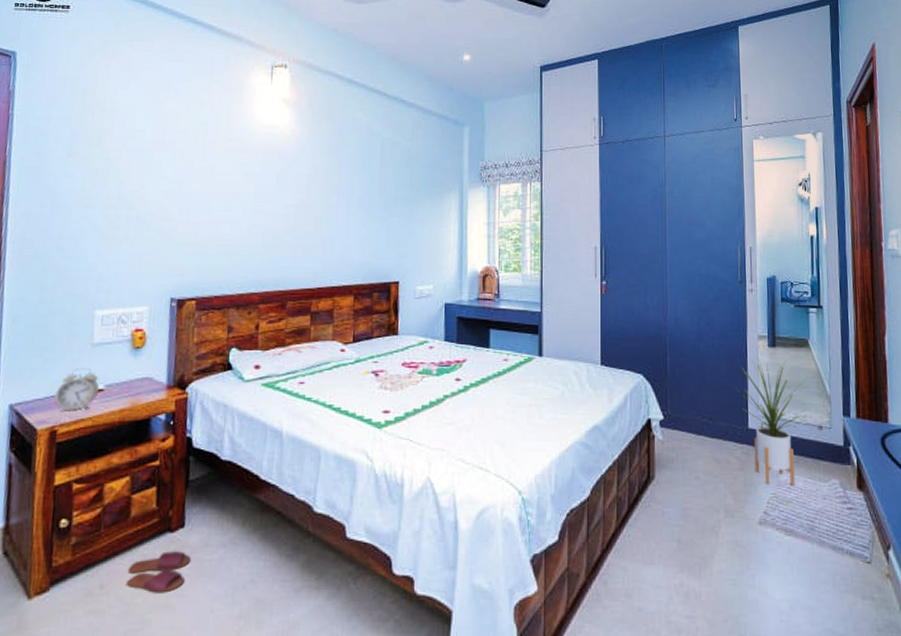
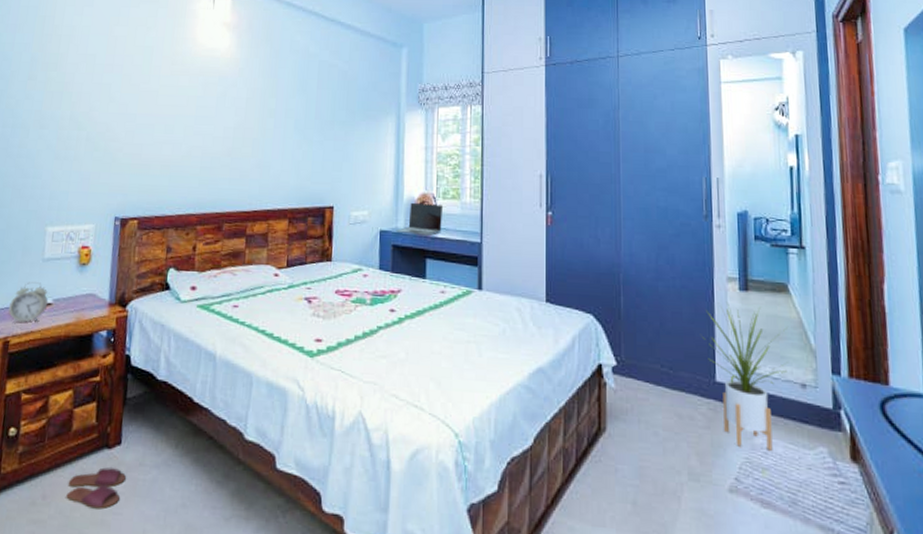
laptop: none [460,275,504,308] -> present [396,202,442,237]

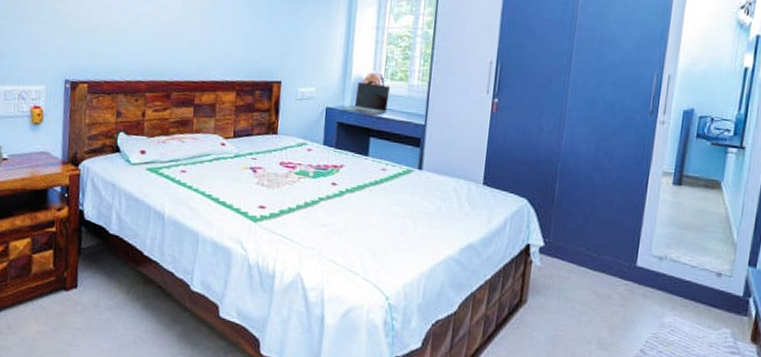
slippers: present [66,467,126,509] -> none [29,306,82,341]
house plant: present [703,301,788,451] -> none [630,194,714,329]

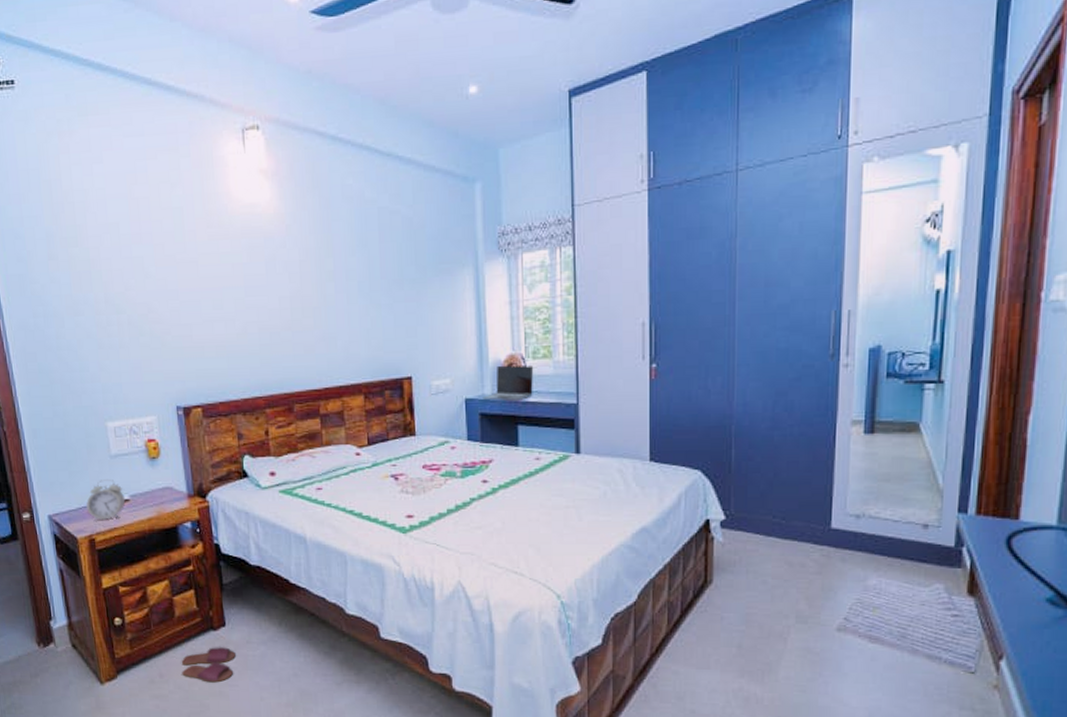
slippers: none [29,306,82,341] -> present [182,647,236,683]

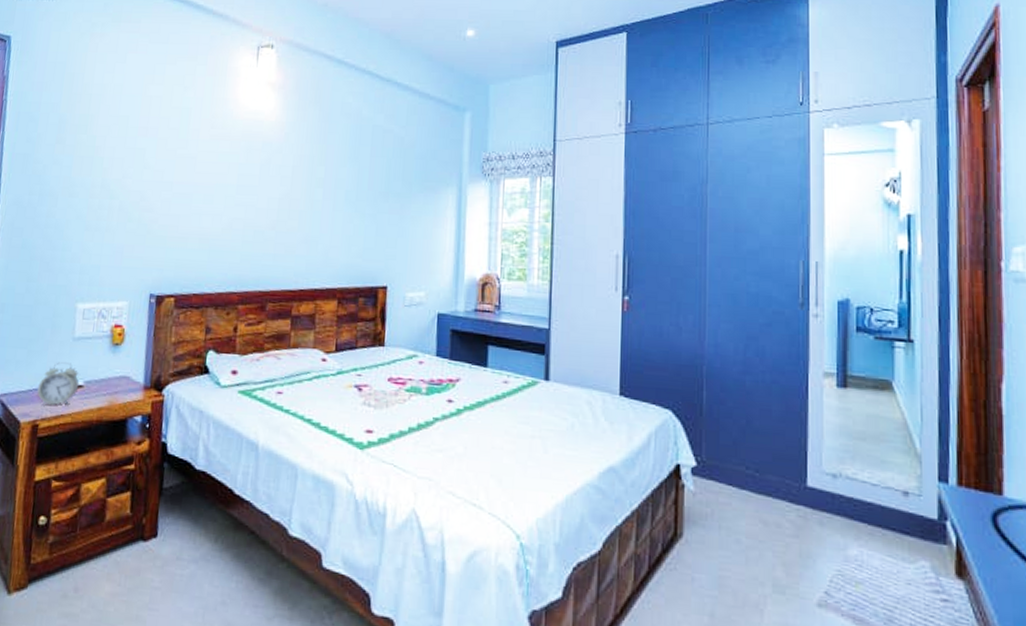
slippers: present [182,647,236,683] -> none [99,560,162,604]
laptop: present [483,365,533,402] -> none [455,283,507,321]

